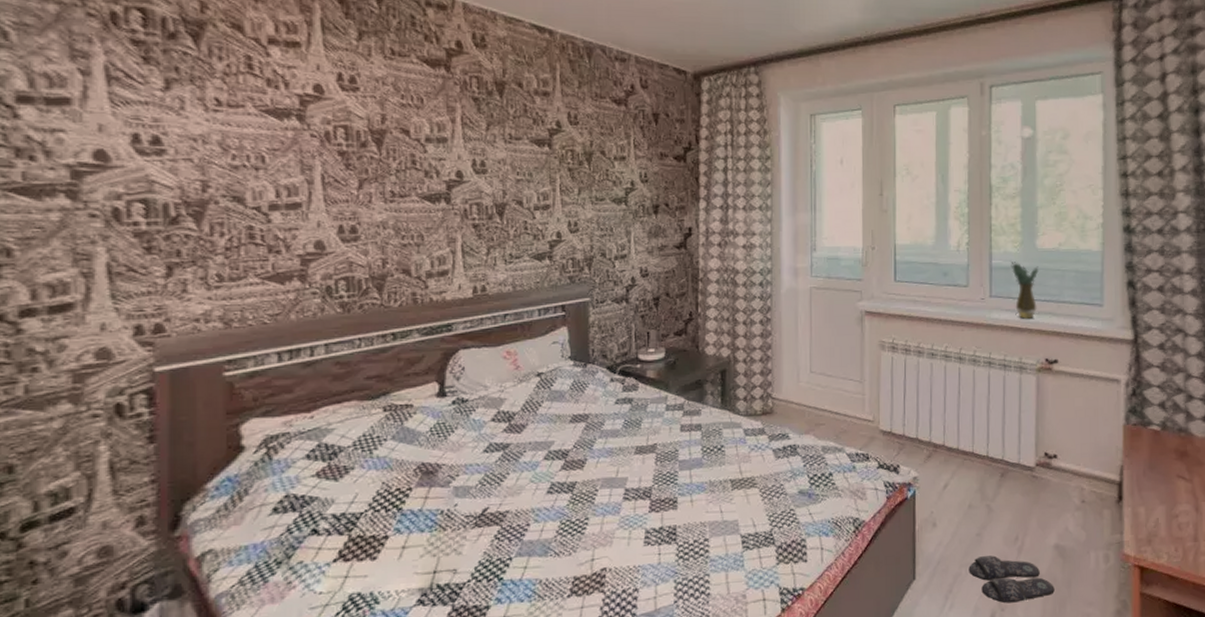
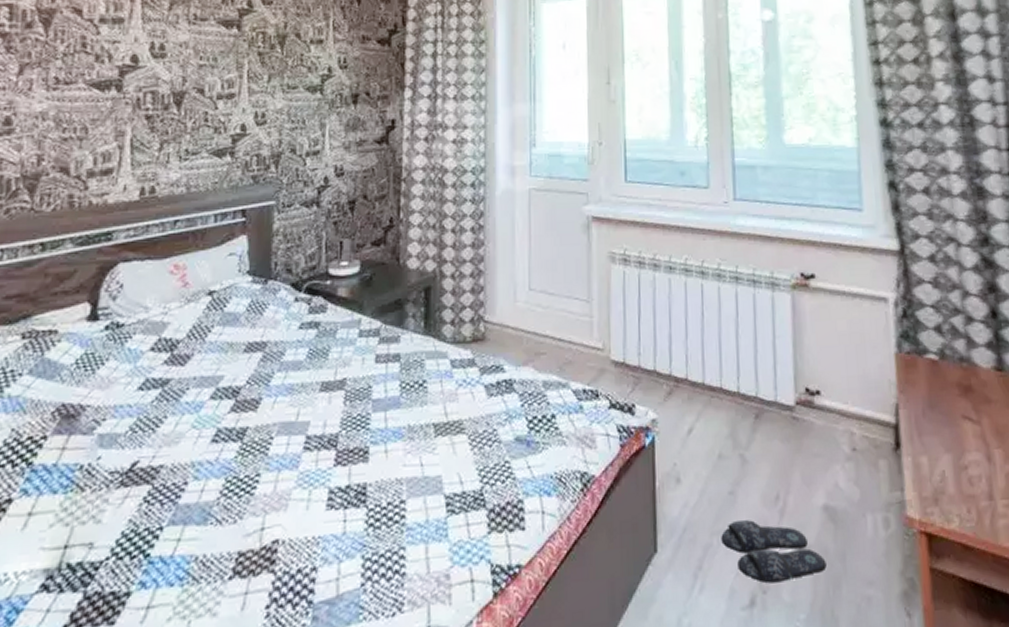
vase: present [1011,262,1039,319] -> none [756,159,788,226]

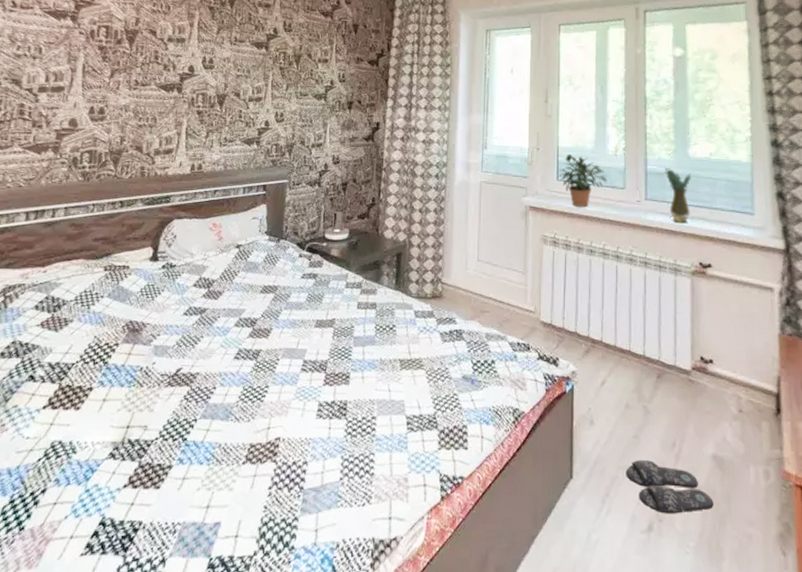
potted plant: none [626,147,687,215] -> present [558,153,608,208]
vase: none [756,159,788,226] -> present [665,168,691,223]

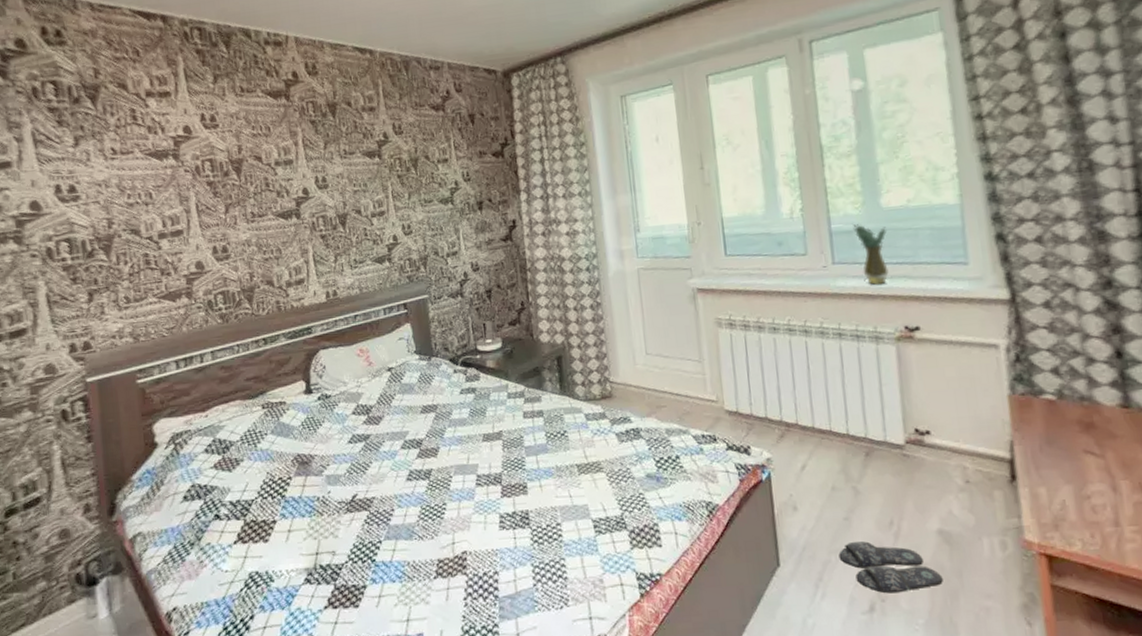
potted plant: present [558,153,608,208] -> none [725,223,785,283]

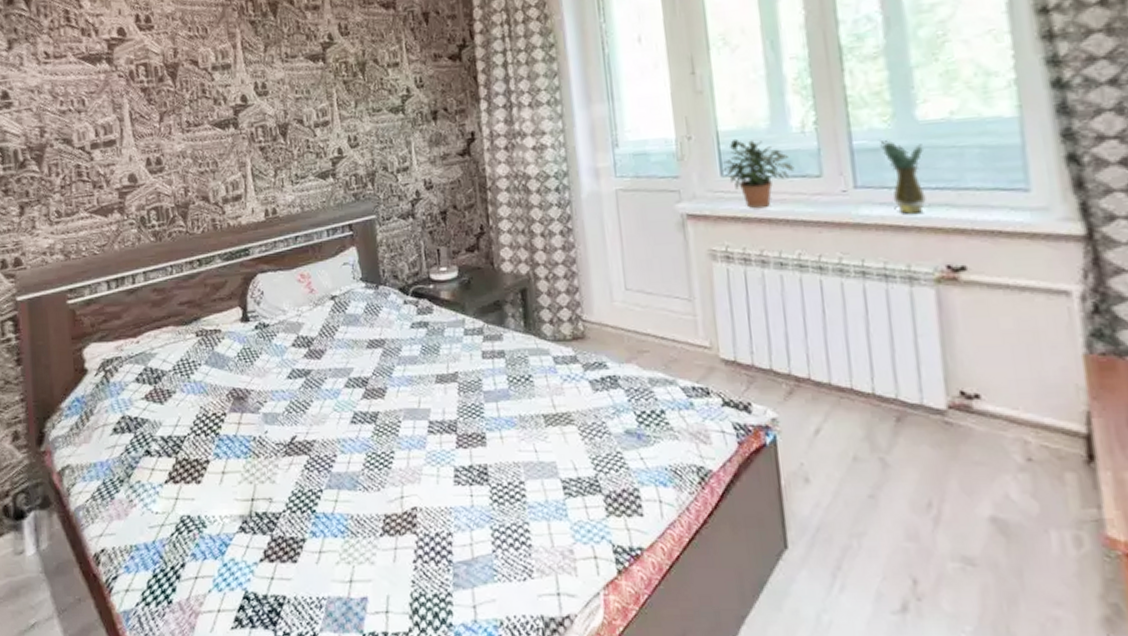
potted plant: none [725,223,785,283] -> present [721,138,795,209]
slippers: present [838,541,943,594] -> none [862,525,998,591]

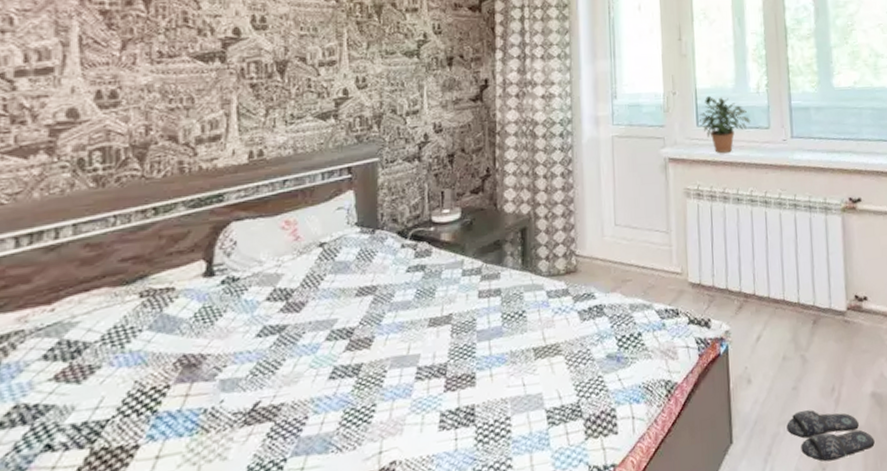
slippers: none [862,525,998,591] -> present [786,409,875,462]
vase: present [880,140,926,214] -> none [809,101,838,158]

